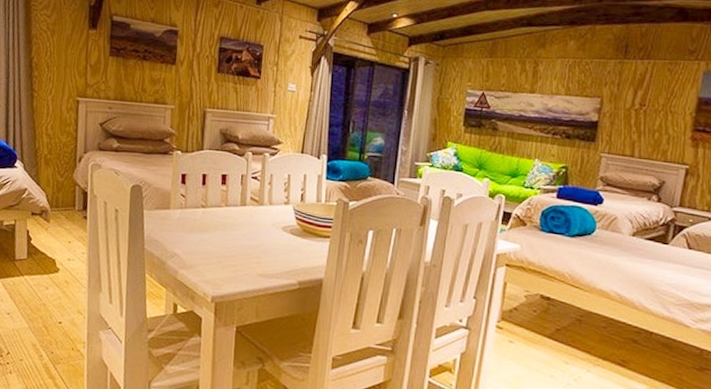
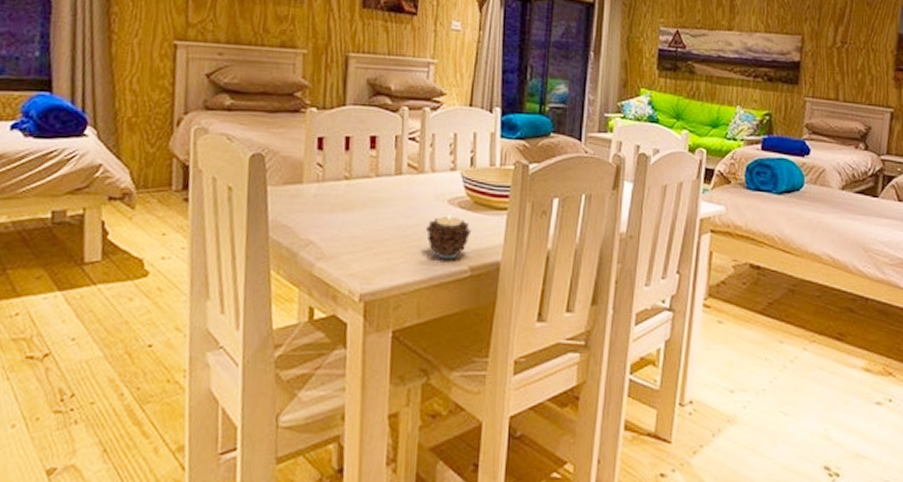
candle: none [263,239,301,275] -> present [425,214,472,260]

